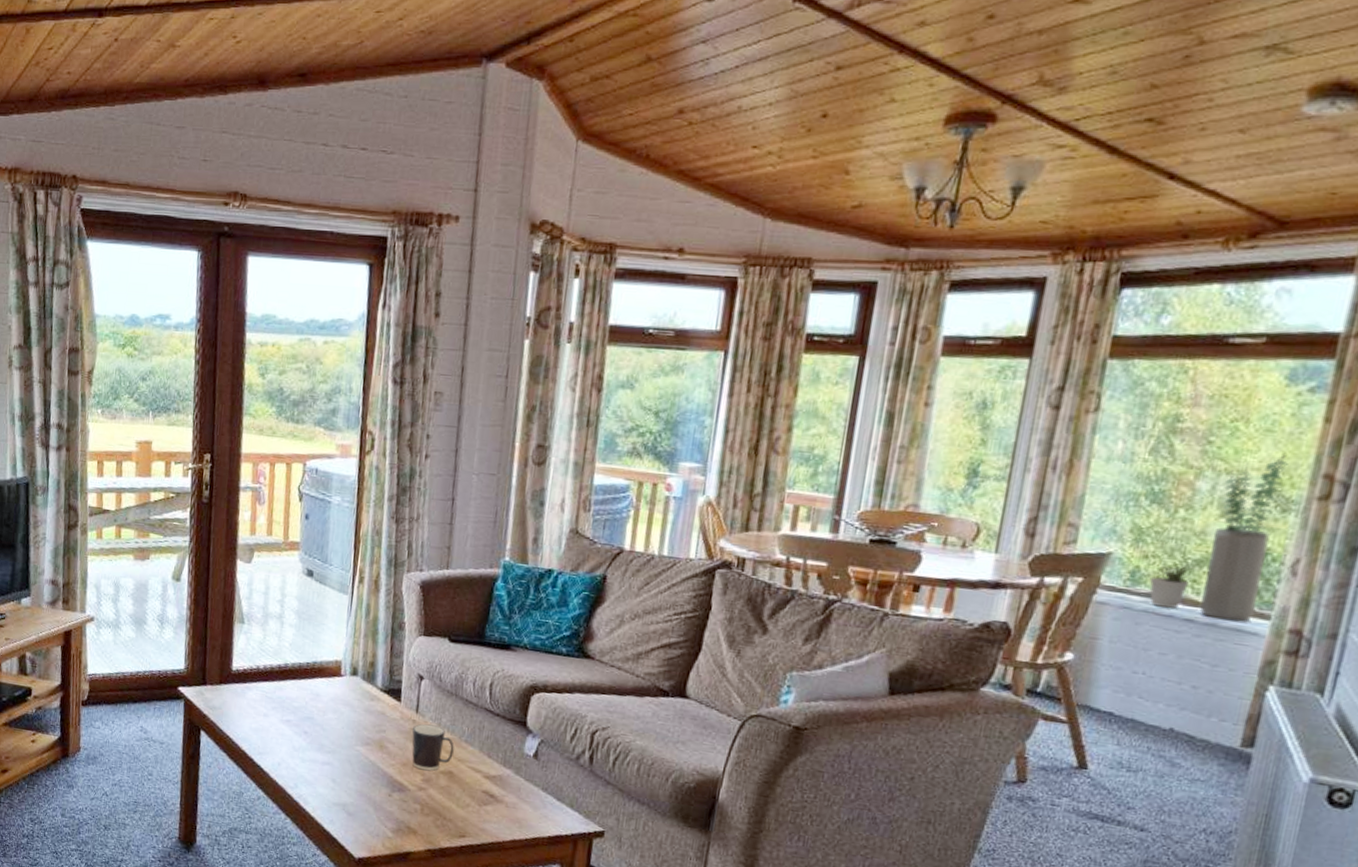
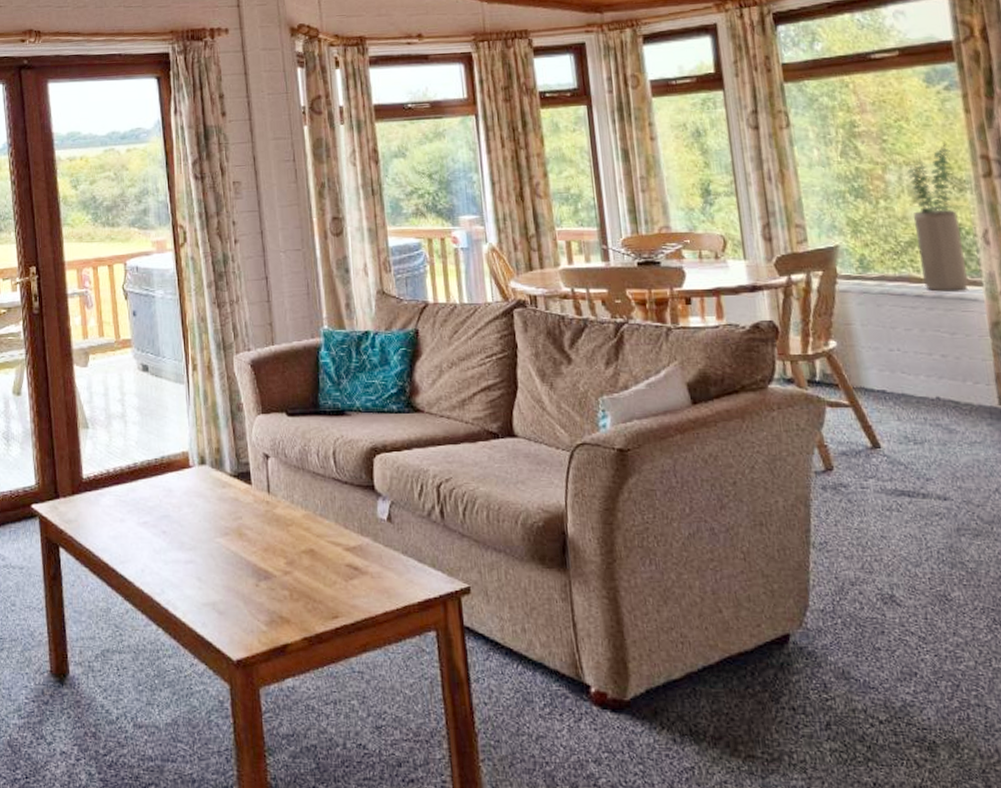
mug: present [411,724,454,771] -> none [267,503,311,553]
potted plant: present [1149,564,1192,608] -> none [875,247,909,287]

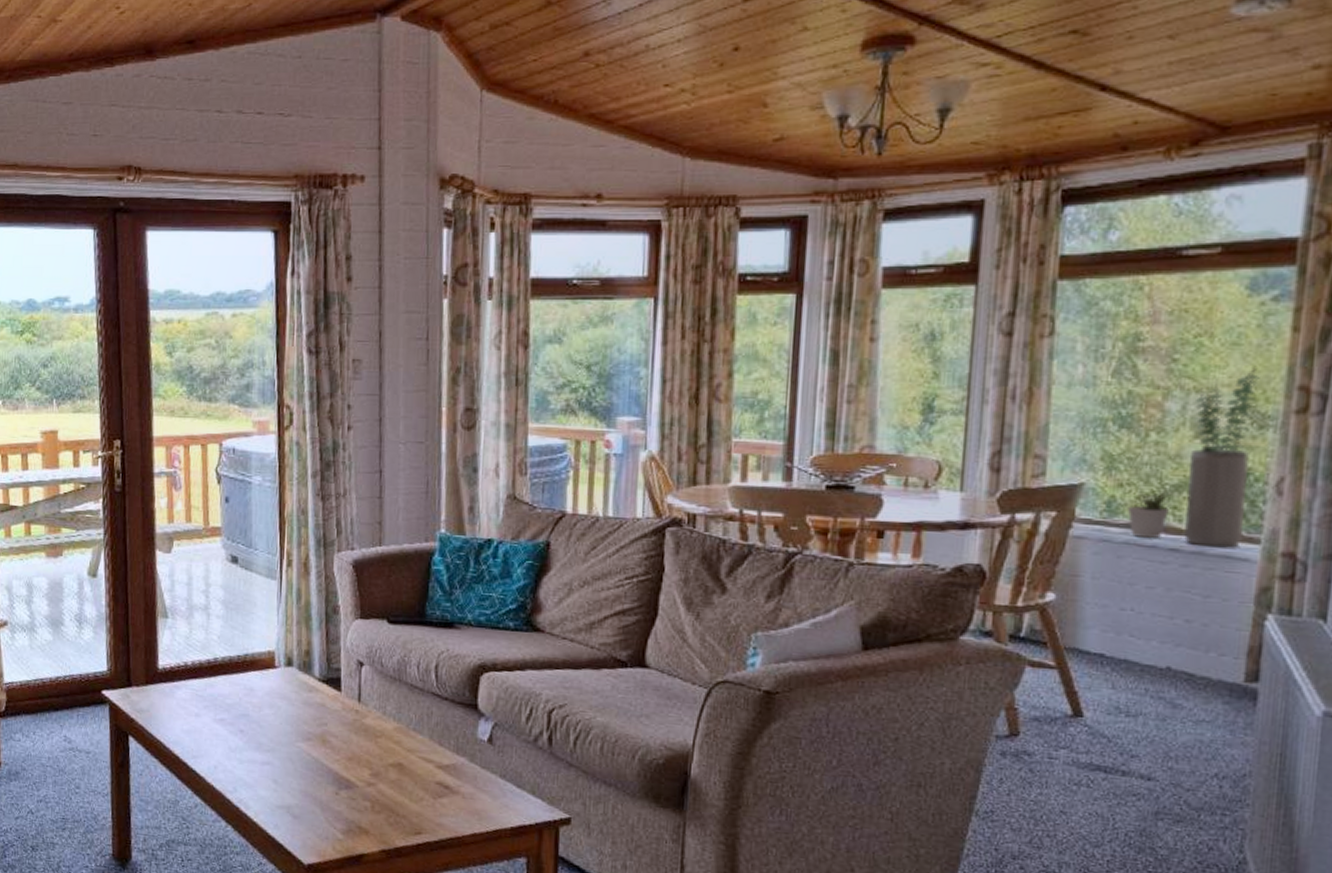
potted plant: none [875,247,909,287] -> present [1127,490,1171,538]

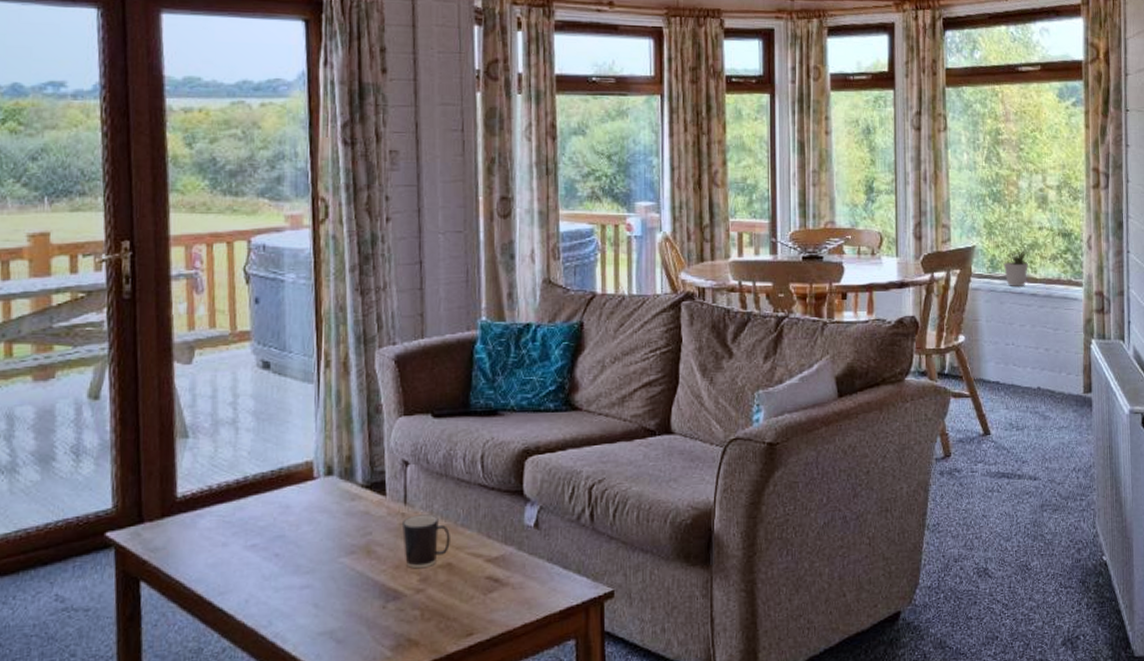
mug: none [355,713,402,765] -> present [401,514,450,569]
vase: present [1183,365,1260,548] -> none [1035,153,1072,291]

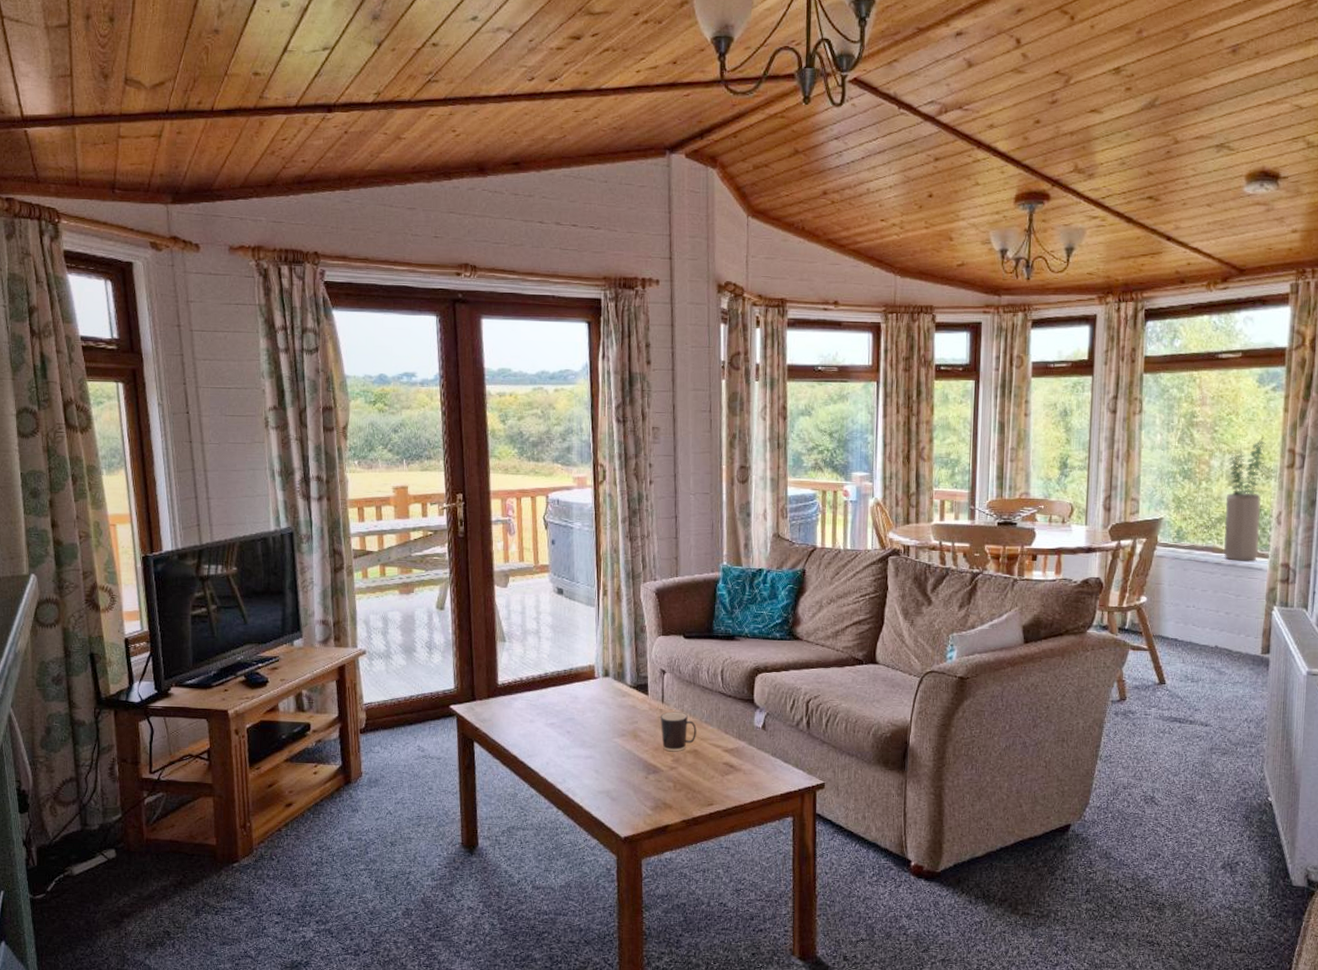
potted plant: present [1003,249,1029,286] -> none [1189,522,1216,556]
vase: none [1035,153,1072,291] -> present [1223,435,1266,561]

